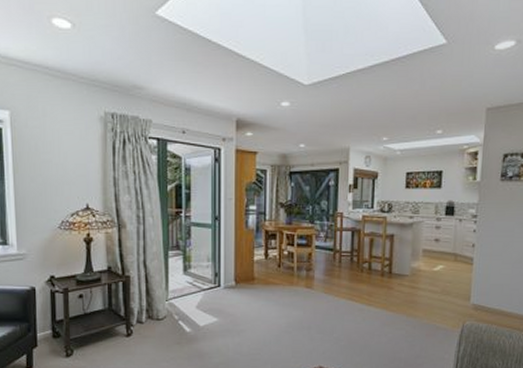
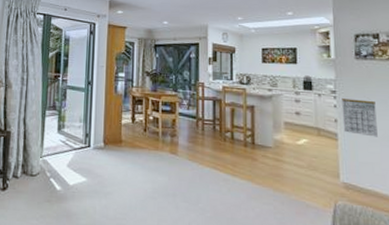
calendar: none [479,223,514,259] -> present [341,99,378,137]

